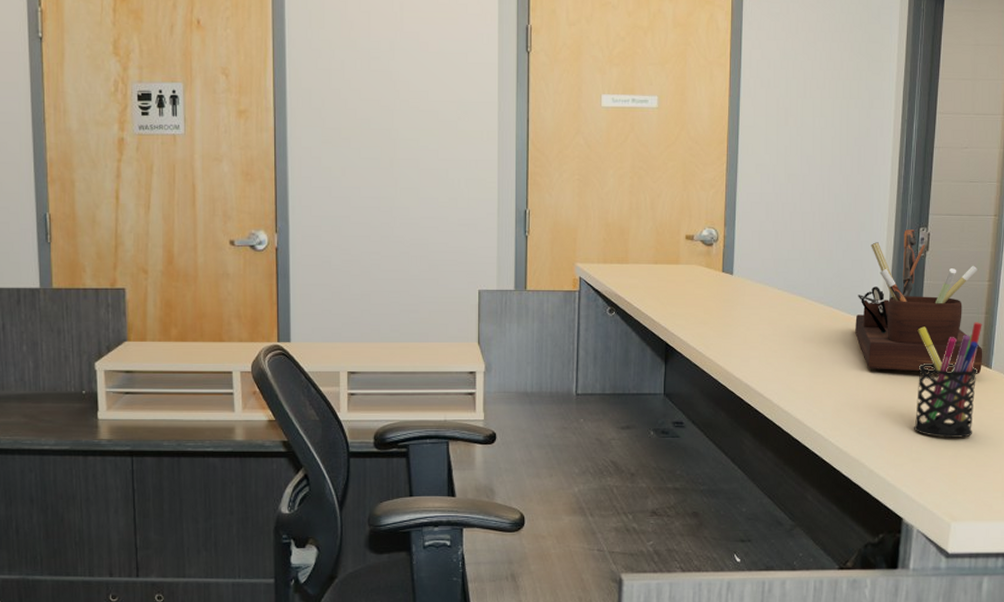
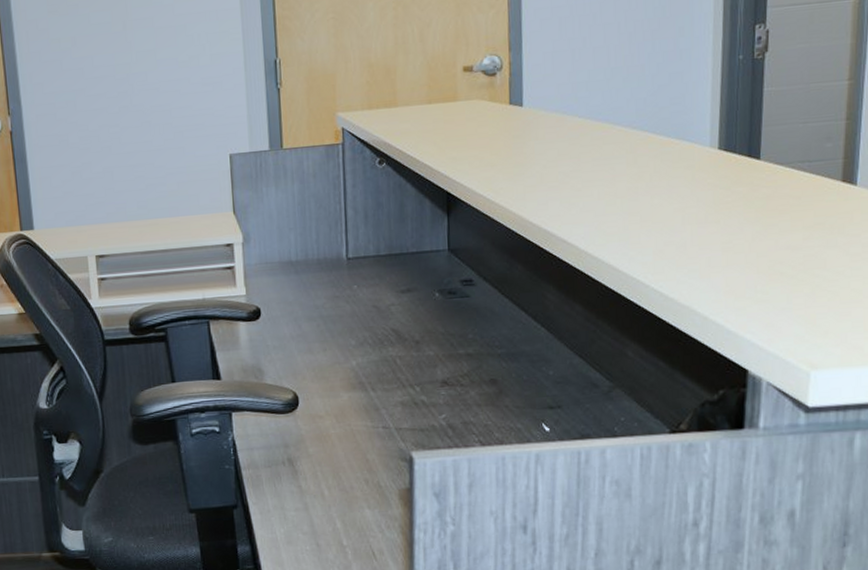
desk organizer: present [855,229,983,374] -> none [677,28,845,200]
pen holder: present [914,322,982,438] -> none [757,130,843,273]

